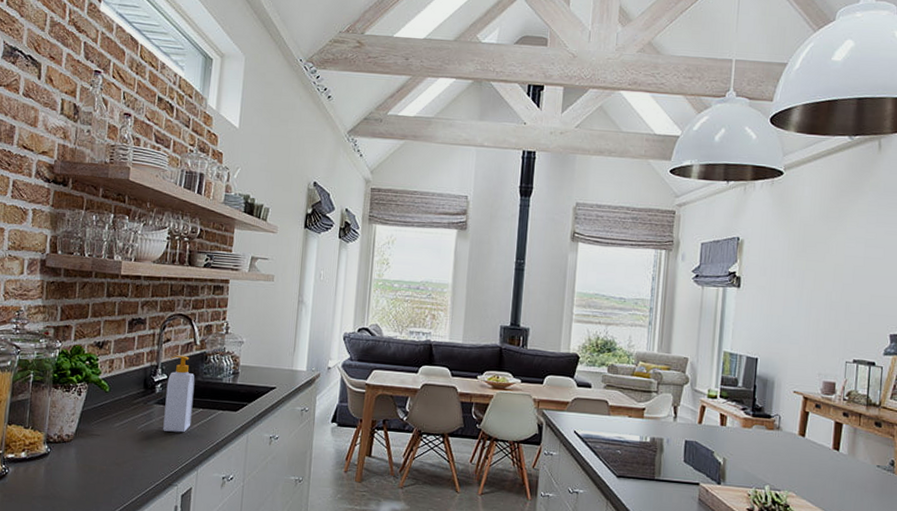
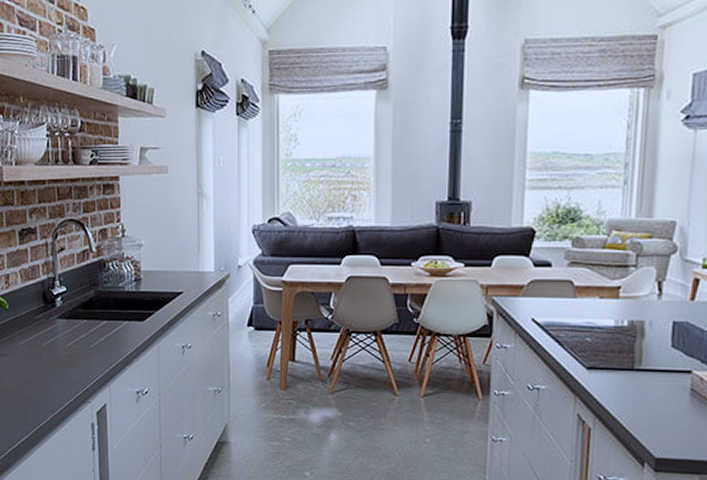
soap bottle: present [163,355,195,433] -> none [67,264,98,347]

